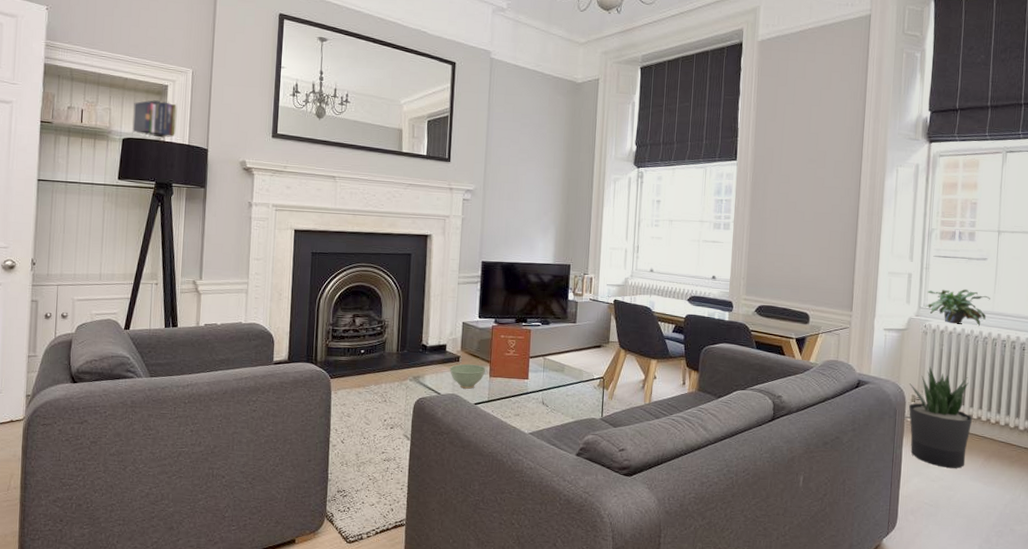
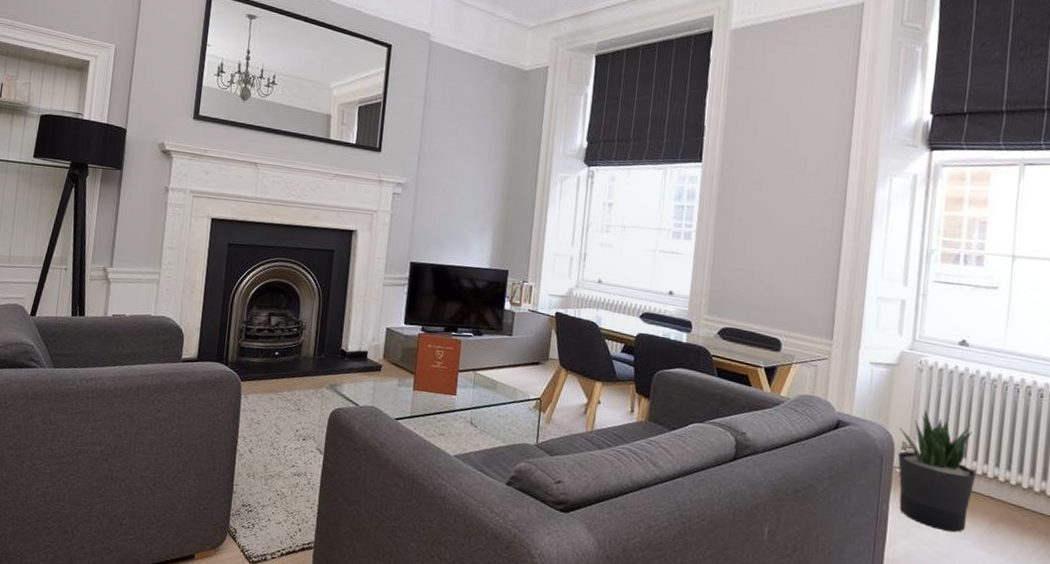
books: present [132,100,177,138] -> none [51,75,97,116]
bowl: present [449,364,486,389] -> none [369,374,410,402]
potted plant: present [925,289,990,327] -> none [921,320,1001,366]

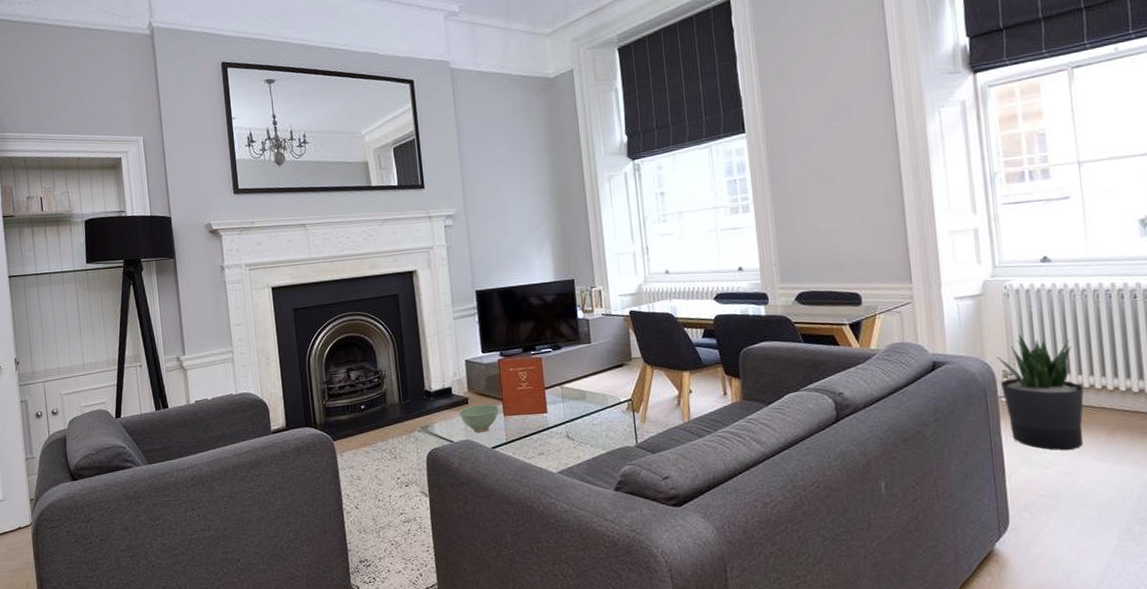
bowl: none [369,374,410,402] -> present [458,404,499,433]

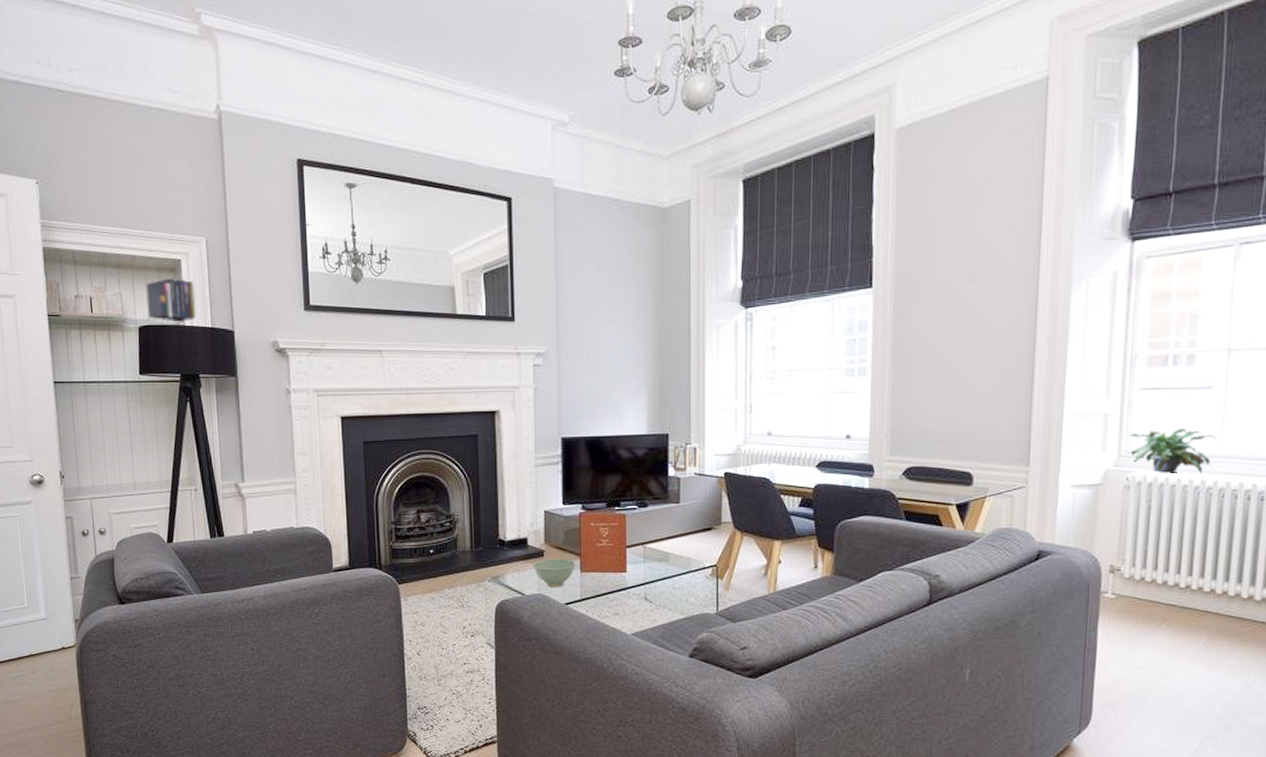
books: none [90,175,136,213] -> present [146,278,195,322]
planter: present [996,333,1084,450] -> none [1105,528,1192,651]
potted plant: none [1001,237,1082,280] -> present [1127,429,1216,475]

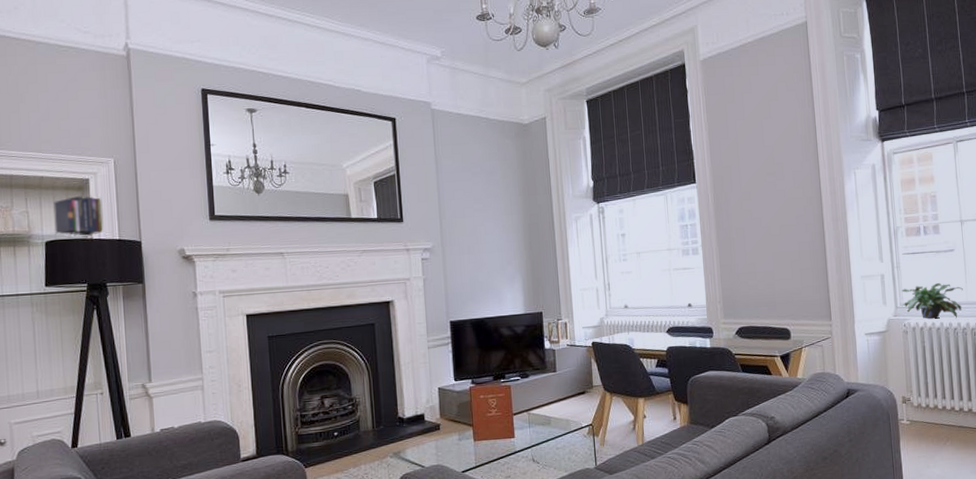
bowl: present [532,558,576,587] -> none [430,430,469,458]

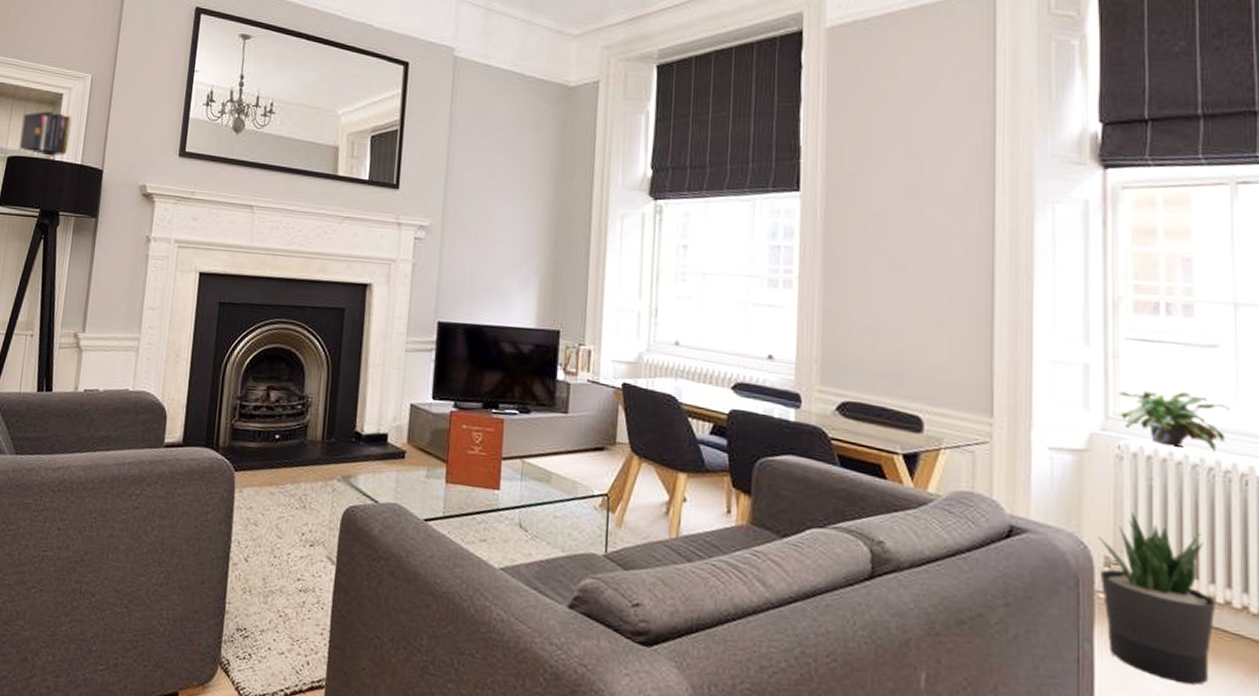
planter: none [897,365,964,465] -> present [1097,511,1217,685]

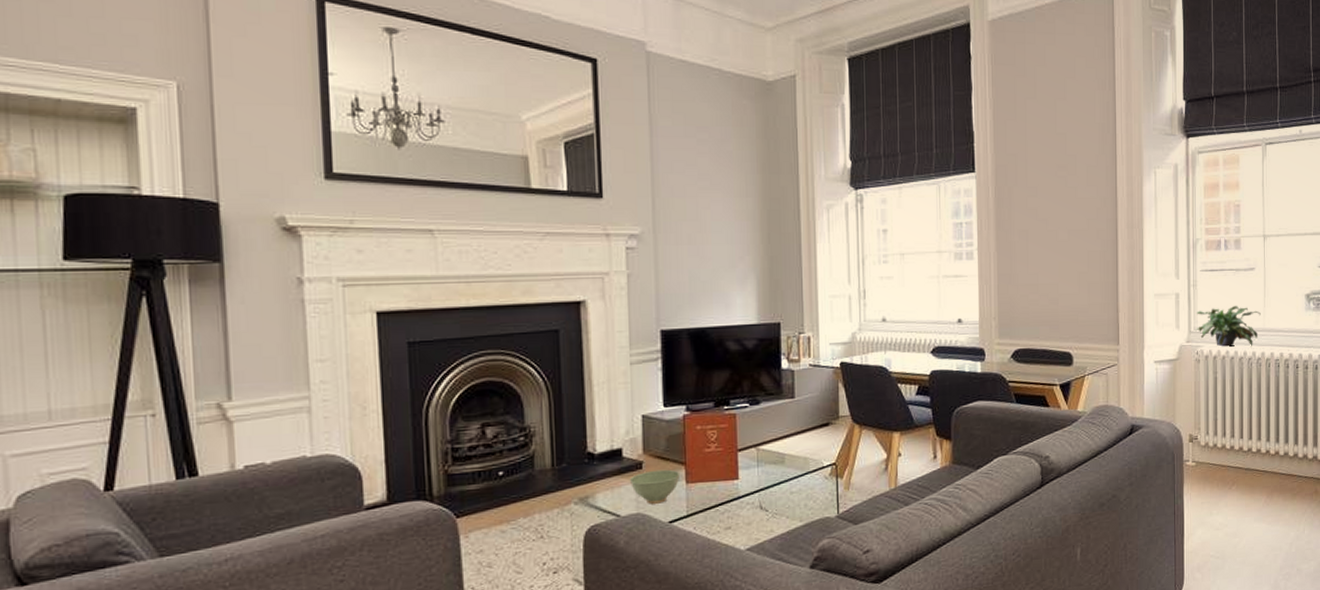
books: present [19,111,71,156] -> none [78,132,158,190]
bowl: none [390,462,441,498] -> present [629,469,681,504]
planter: present [1097,511,1217,685] -> none [1185,398,1253,512]

